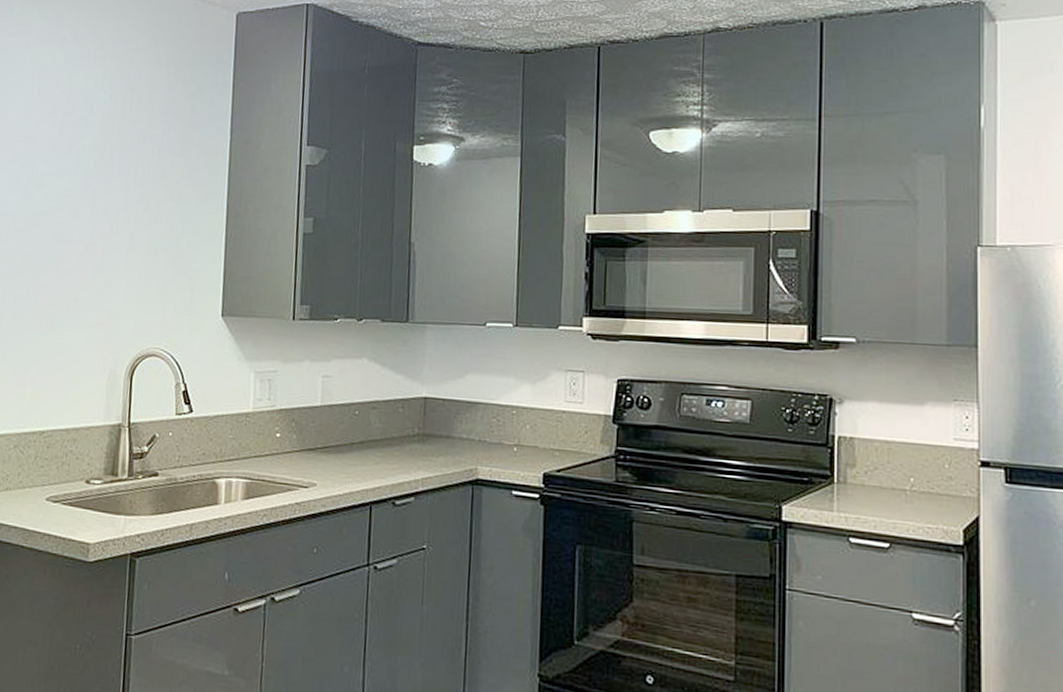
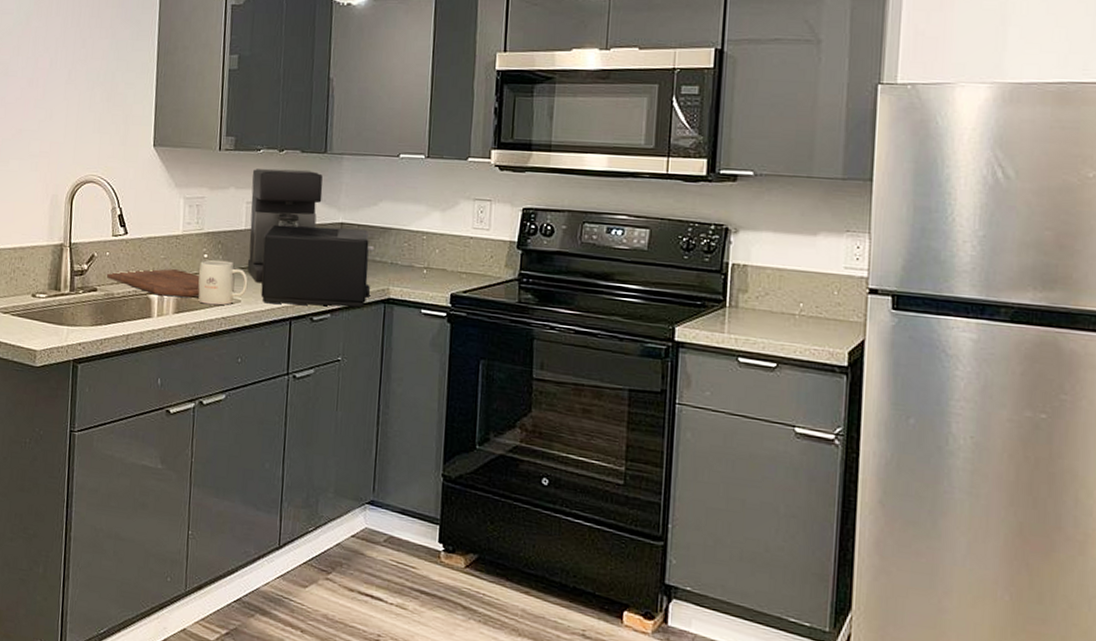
cutting board: none [168,450,272,482] -> present [106,269,200,298]
mug: none [269,439,325,490] -> present [198,260,248,306]
coffee maker: none [324,339,405,465] -> present [248,168,323,283]
toaster: none [338,400,461,491] -> present [260,224,374,309]

